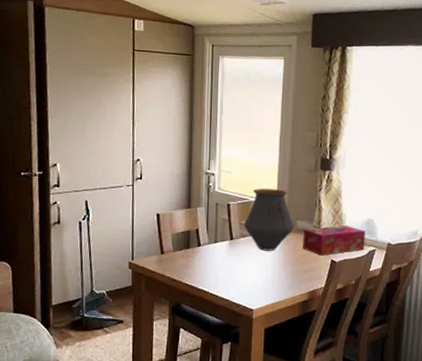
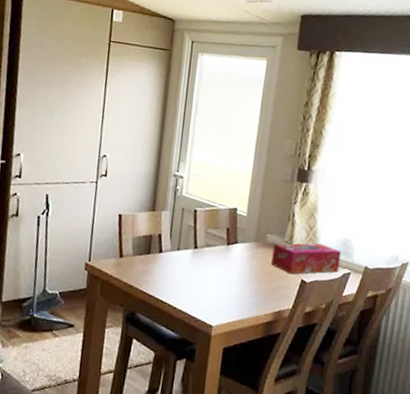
vase: present [244,188,294,251] -> none [210,196,264,265]

